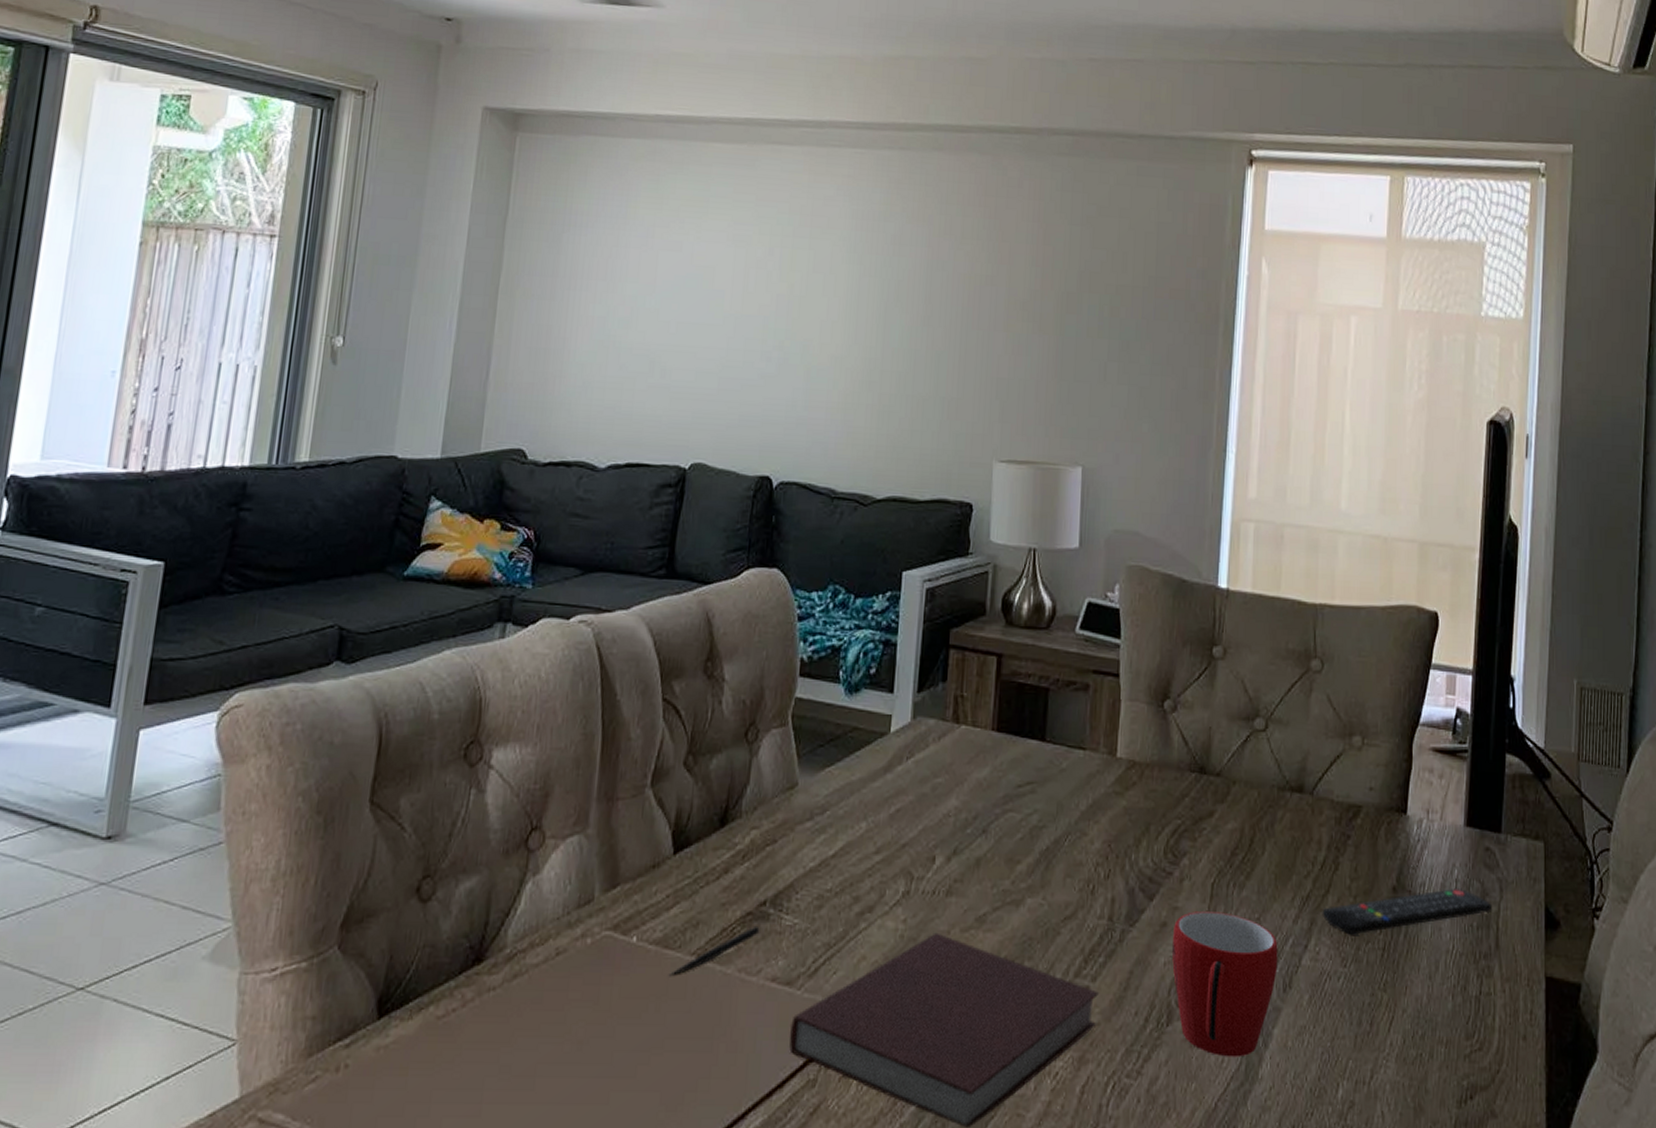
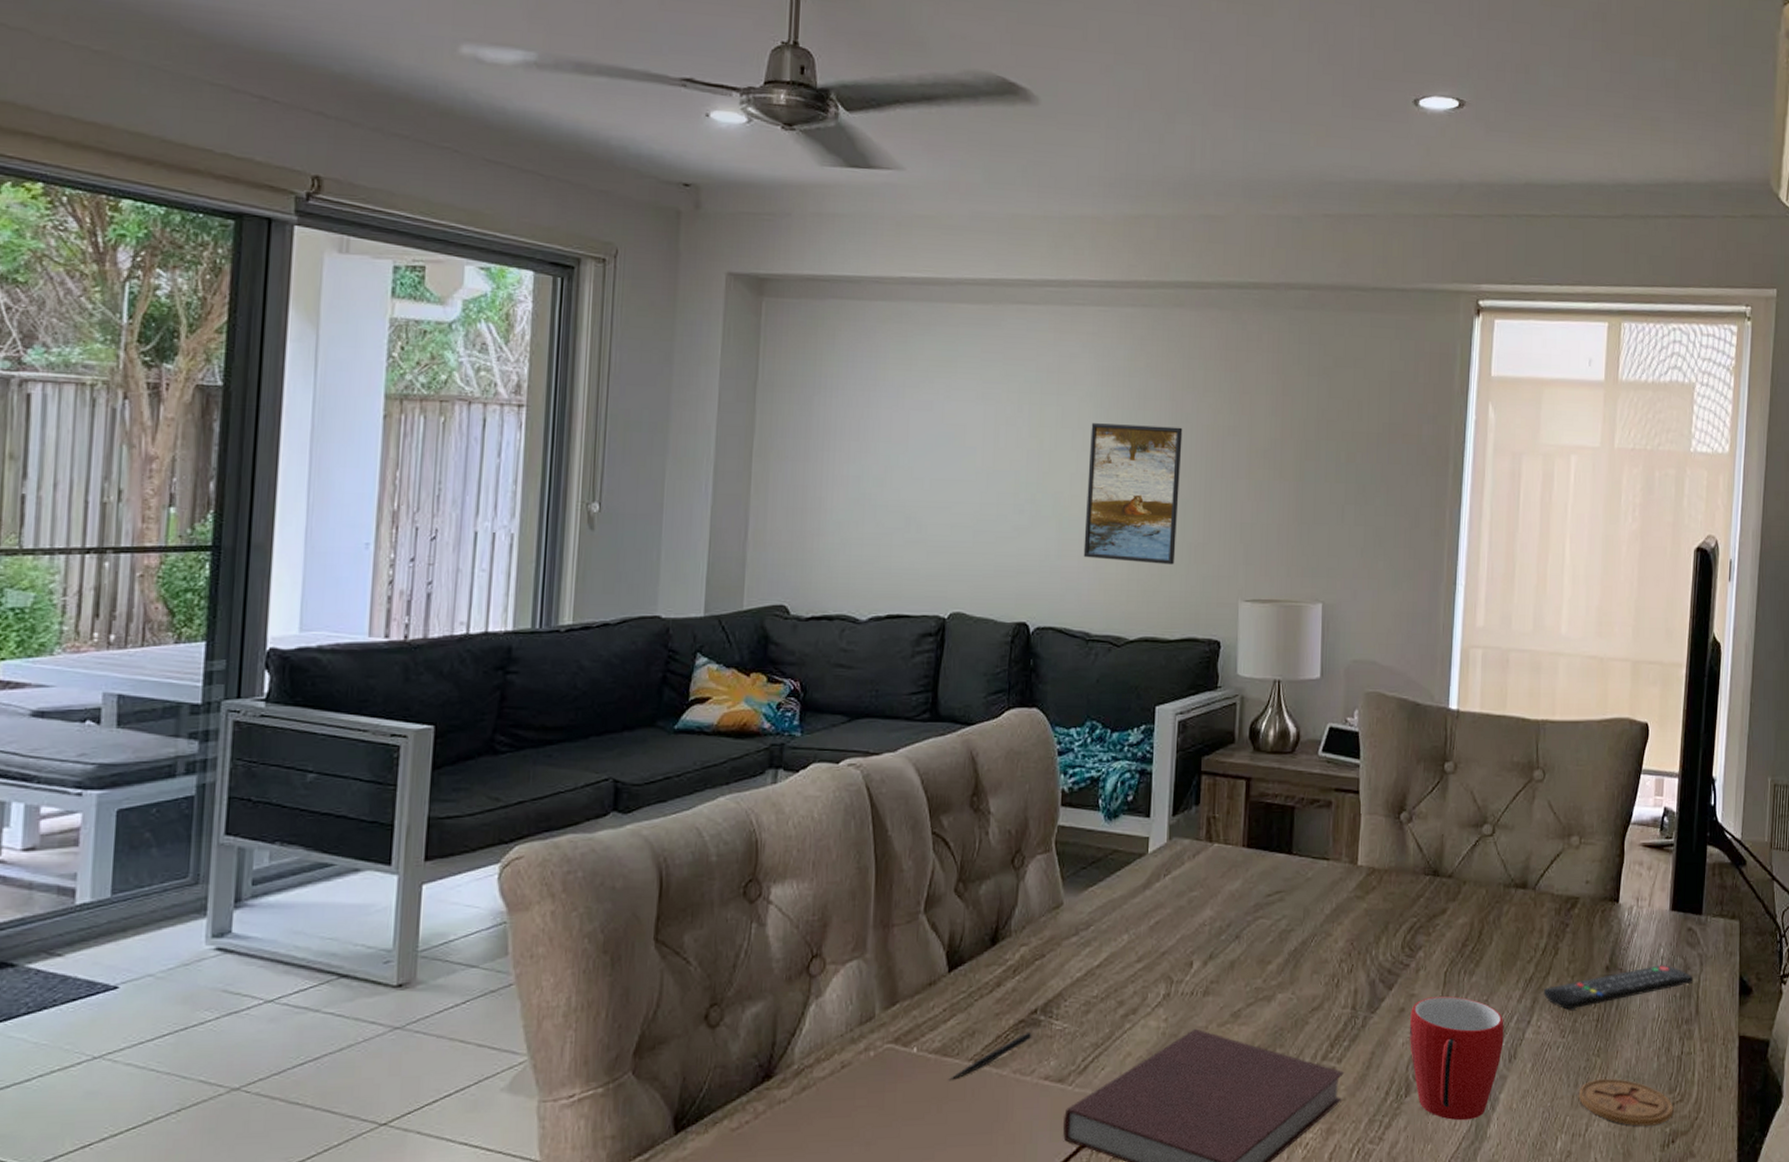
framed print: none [831,268,938,420] -> present [1083,423,1183,565]
coaster: none [1362,1019,1471,1078] -> present [1578,1079,1674,1127]

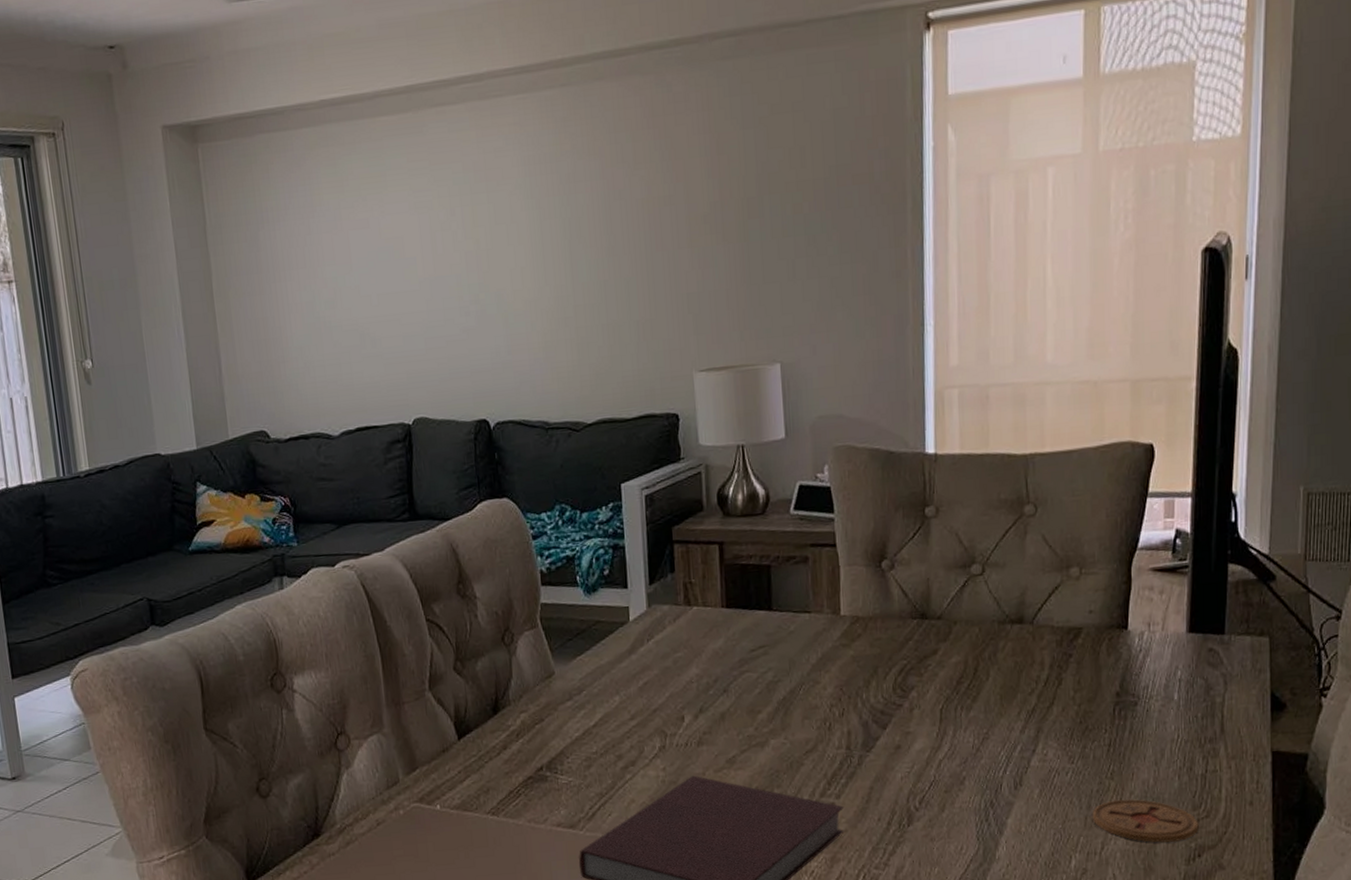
pen: present [948,1033,1032,1081] -> none [471,787,541,832]
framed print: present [1083,423,1183,565] -> none [524,205,624,350]
mug: present [1409,996,1504,1121] -> none [907,731,1008,845]
remote control: present [1543,964,1694,1010] -> none [1047,686,1217,737]

